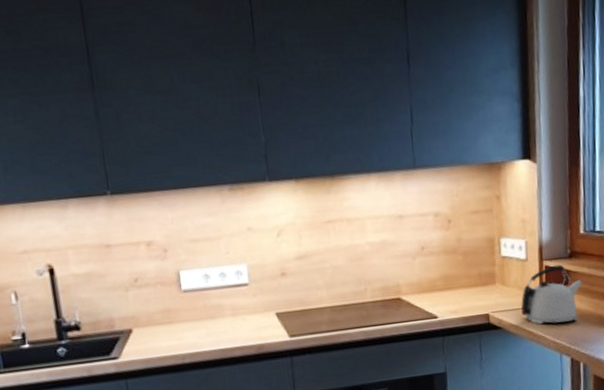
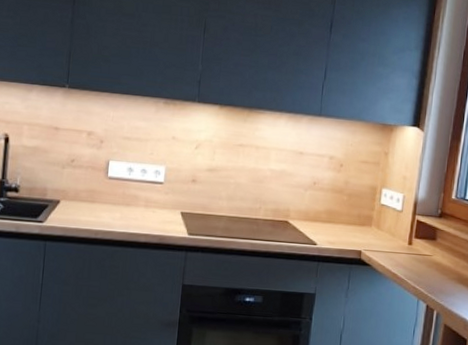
kettle: present [521,264,583,325] -> none [390,220,448,274]

